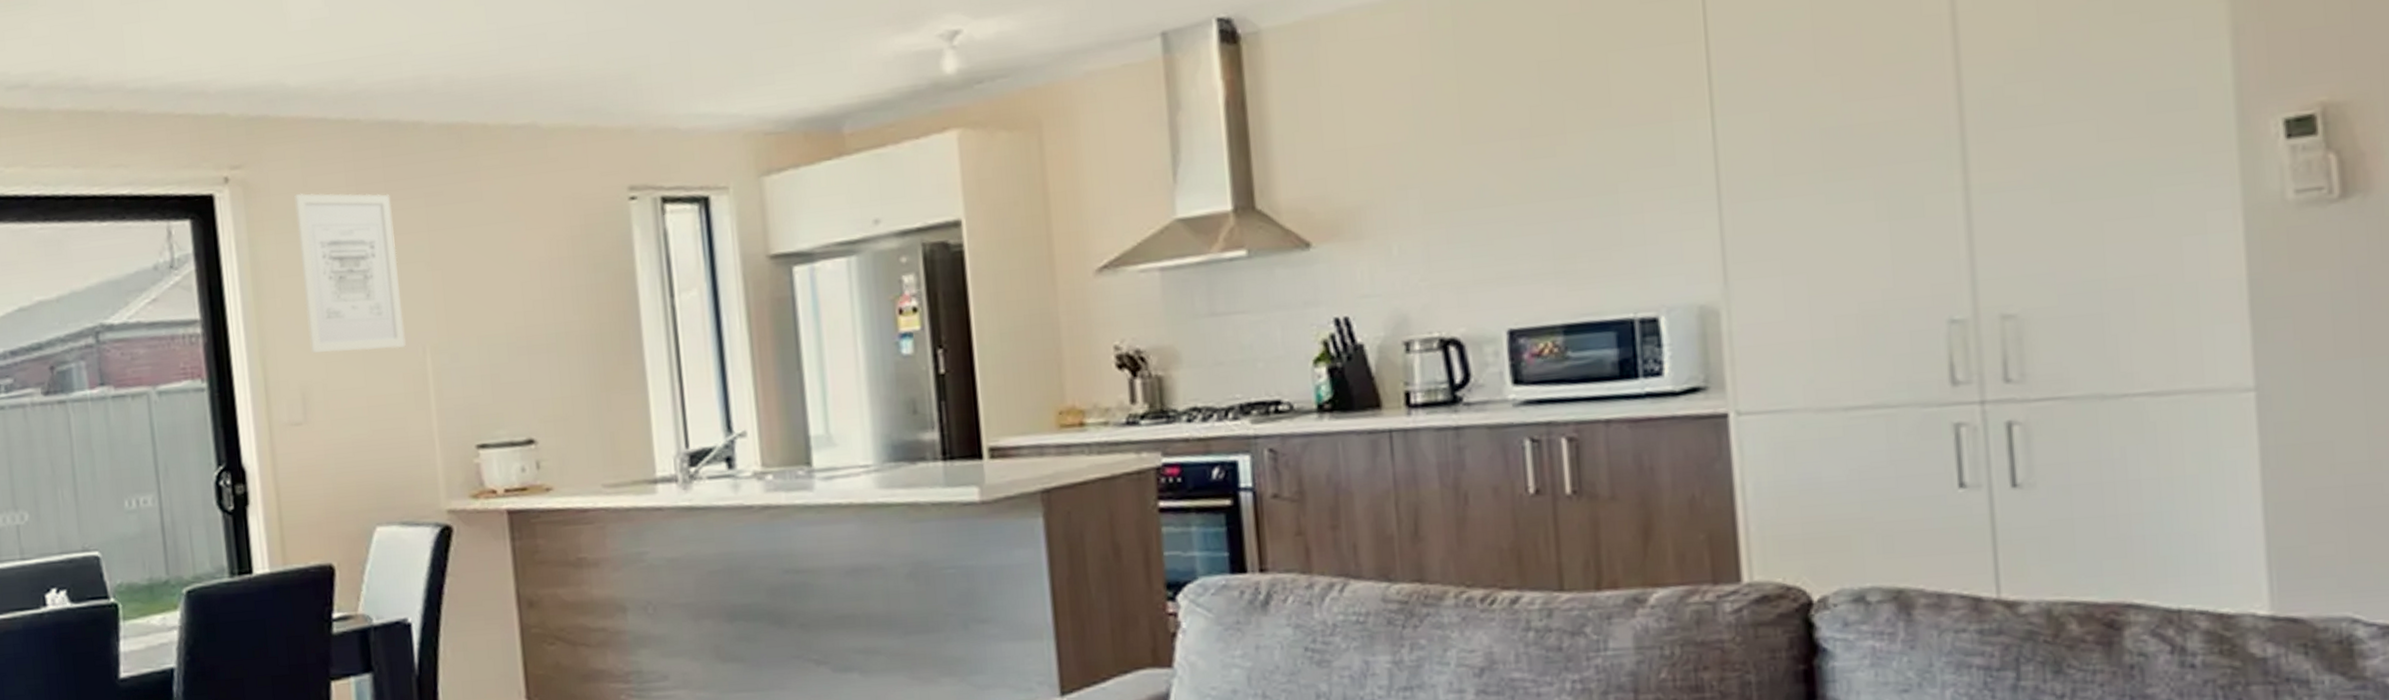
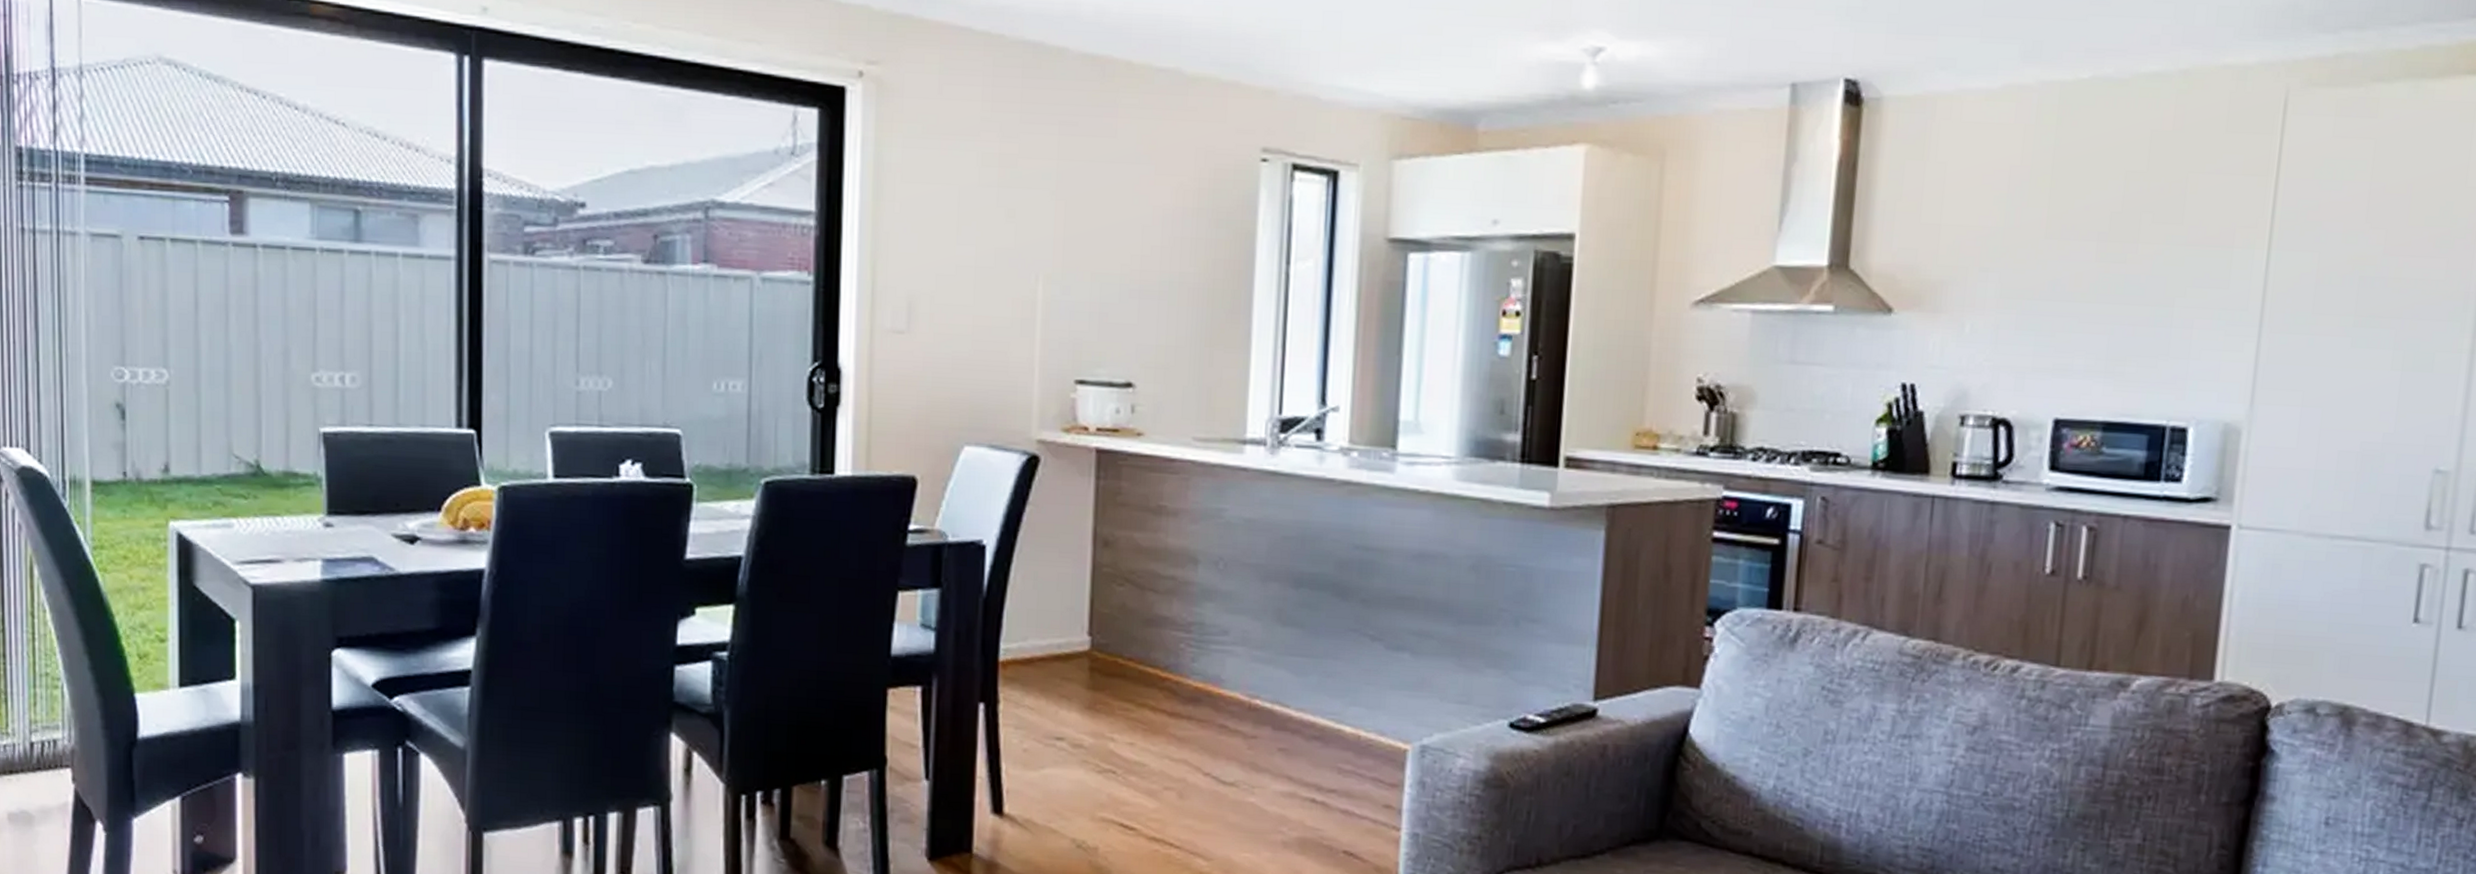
wall art: present [294,193,406,353] -> none [923,100,1025,273]

